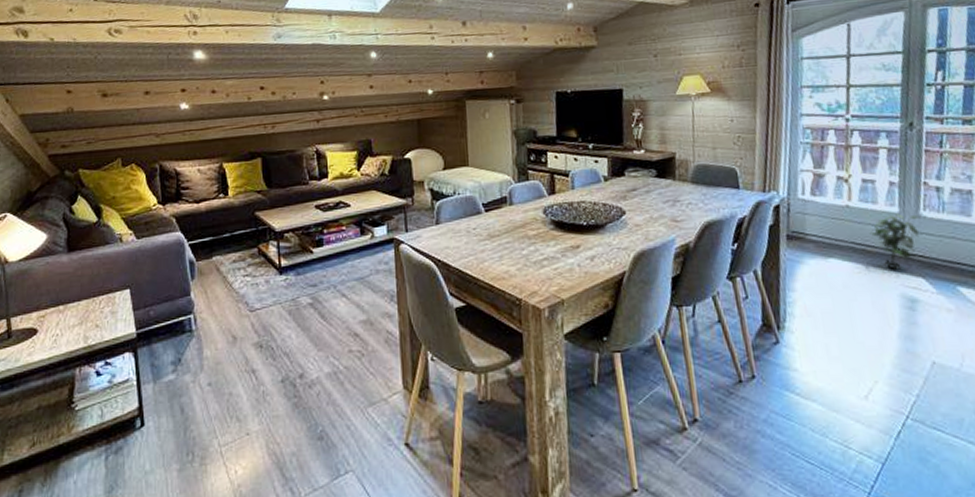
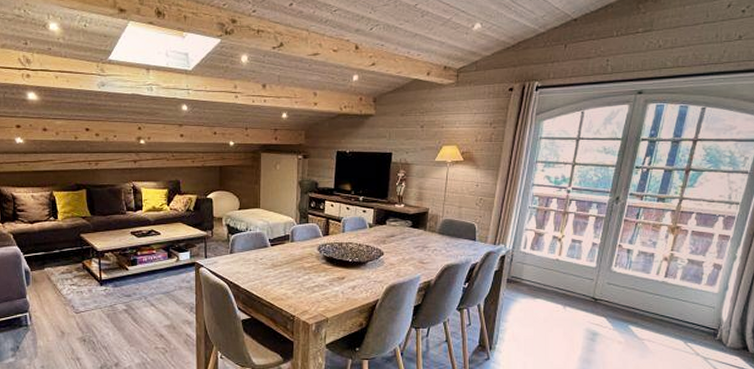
potted plant: present [869,213,921,270] -> none [571,268,611,310]

